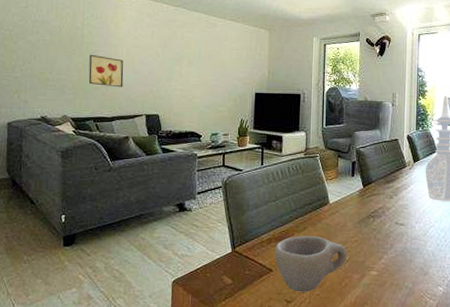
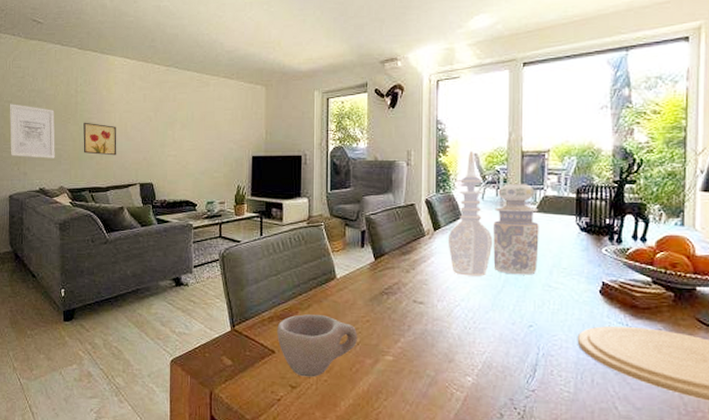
wall art: none [10,32,60,88] -> present [9,104,55,158]

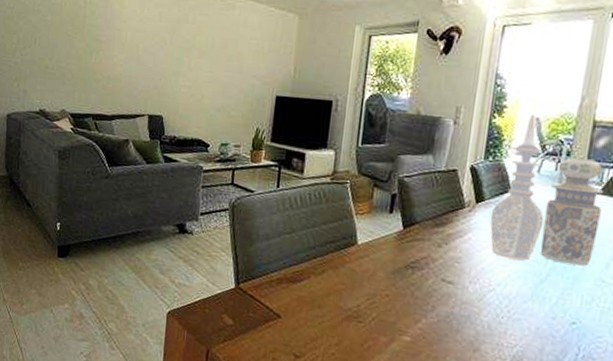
wall art: present [9,104,55,158] -> none [10,10,61,77]
wall art: present [83,122,117,156] -> none [89,39,127,81]
cup: present [277,314,358,378] -> none [284,280,375,349]

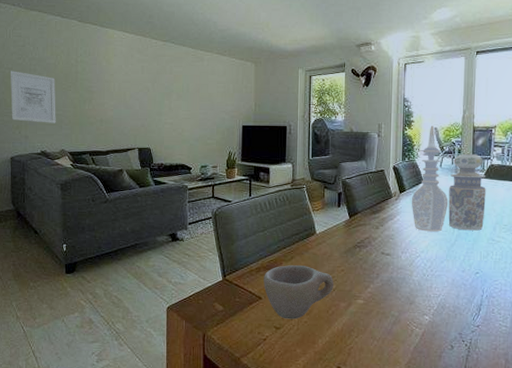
wall art: none [10,10,61,77] -> present [10,71,56,123]
cup: none [284,280,375,349] -> present [263,265,334,320]

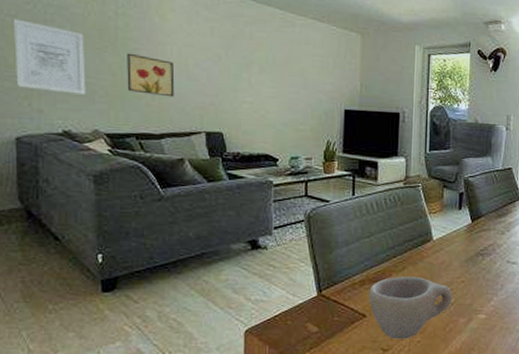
wall art: none [83,90,116,122] -> present [127,53,175,97]

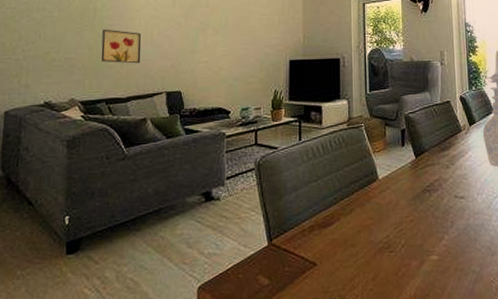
wall art: present [12,19,86,95] -> none [9,10,69,69]
cup: present [369,277,453,339] -> none [318,219,403,289]

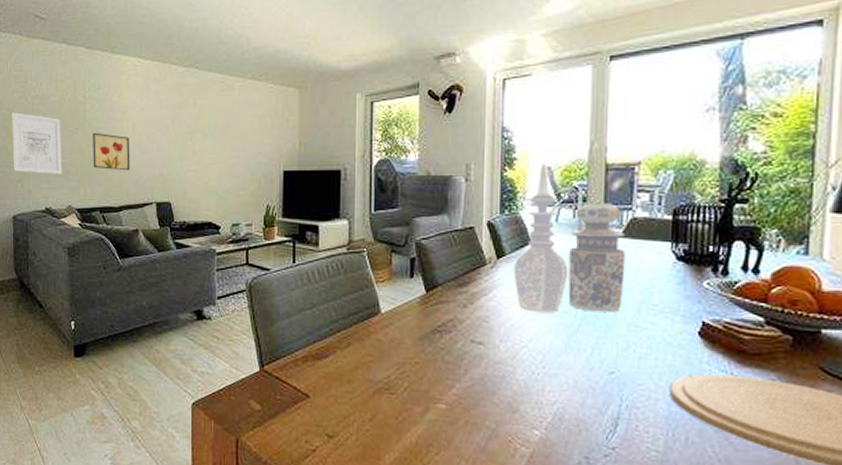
wall art: none [9,10,69,69] -> present [11,112,62,174]

